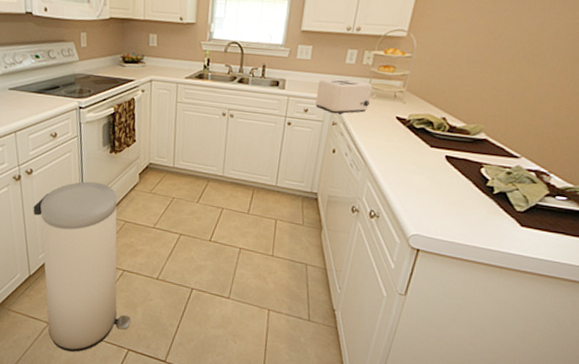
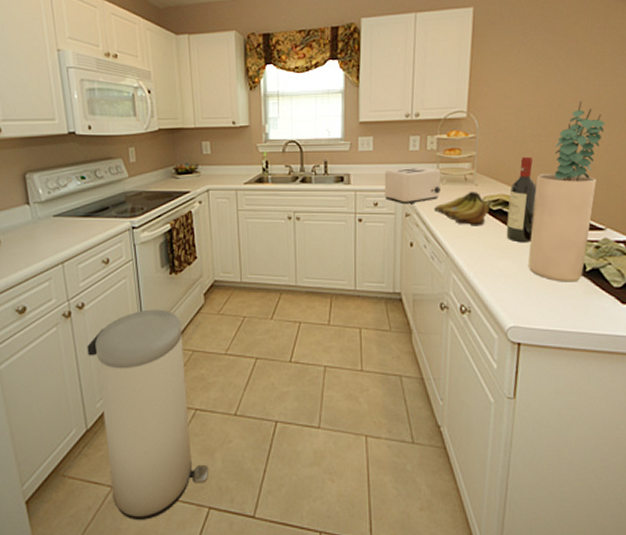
fruit: none [360,107,414,141] -> present [434,191,490,226]
wine bottle: none [424,80,463,162] -> present [506,156,537,243]
vase: none [439,32,543,202] -> present [527,101,606,282]

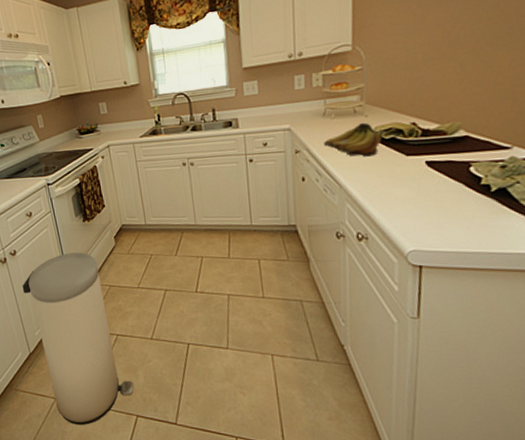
toaster: present [384,166,441,205] -> none [271,103,329,142]
wine bottle: present [506,156,537,243] -> none [400,82,433,169]
vase: present [527,101,606,282] -> none [425,18,508,205]

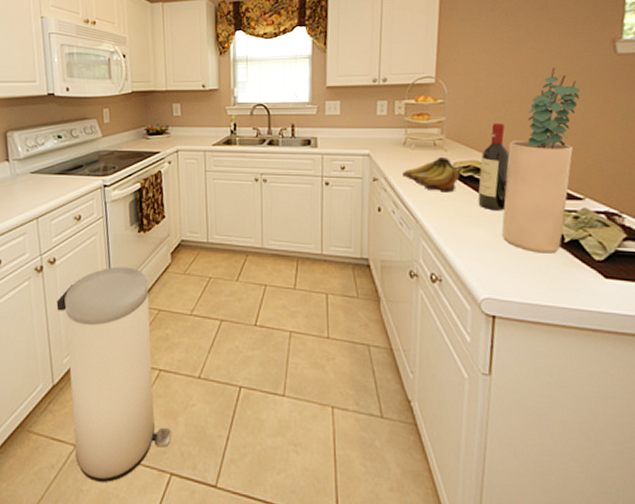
wine bottle: none [400,82,433,169] -> present [477,123,510,211]
vase: none [425,18,508,205] -> present [501,68,581,254]

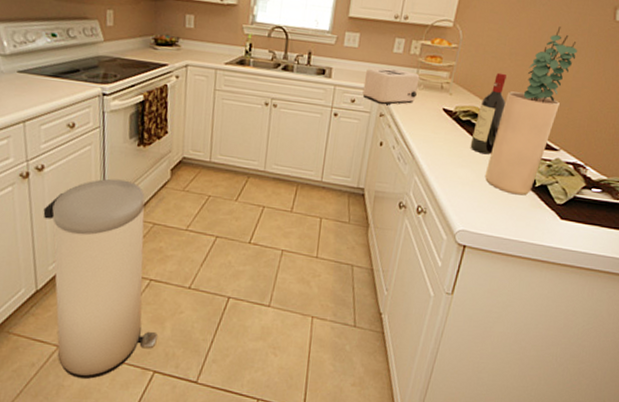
toaster: none [351,131,410,169] -> present [362,68,420,105]
fruit: present [402,156,460,193] -> none [407,99,460,134]

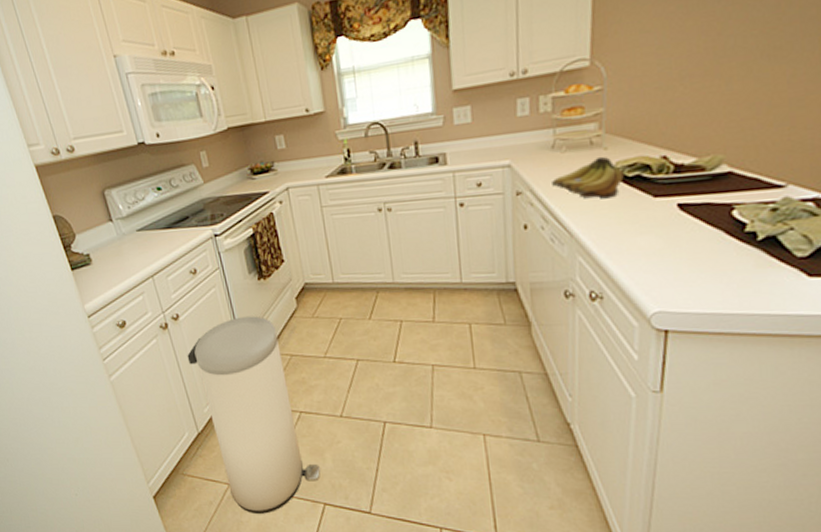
toaster: present [362,68,420,105] -> none [487,133,560,182]
fruit: none [407,99,460,134] -> present [552,156,624,199]
wine bottle: present [470,72,506,155] -> none [646,105,689,213]
vase: present [484,26,578,196] -> none [676,22,789,256]

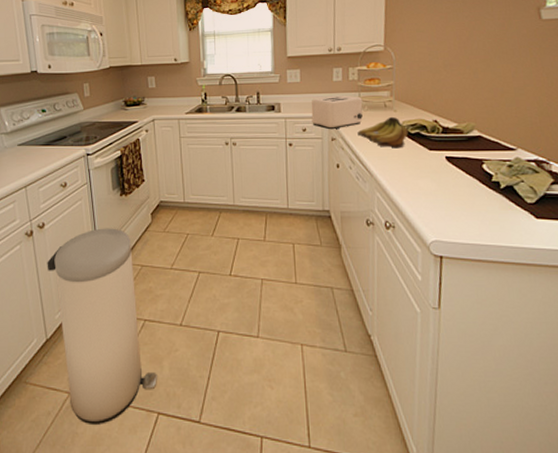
toaster: none [487,133,560,182] -> present [311,95,363,130]

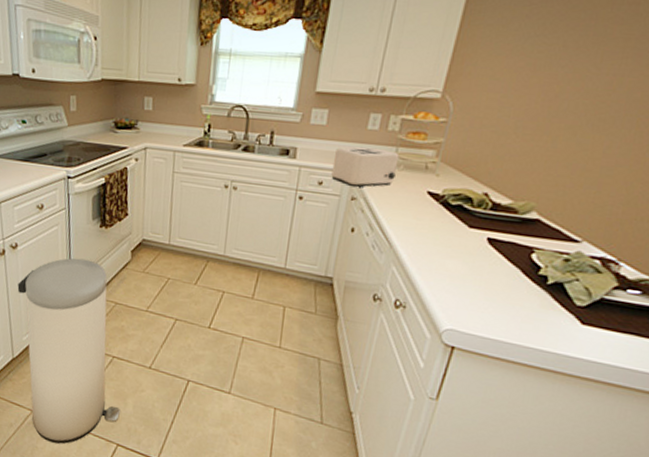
fruit: present [357,116,408,149] -> none [384,181,449,220]

